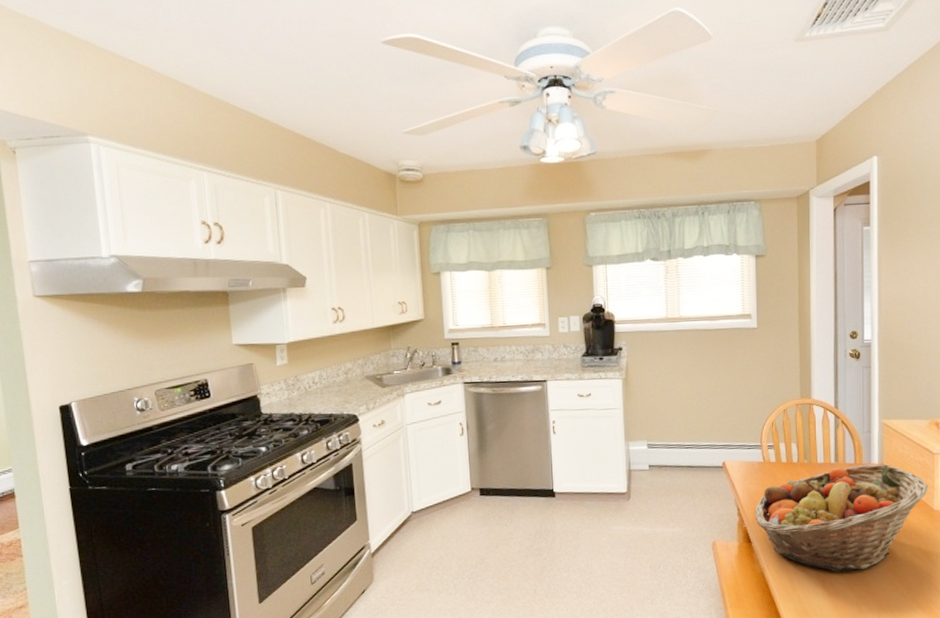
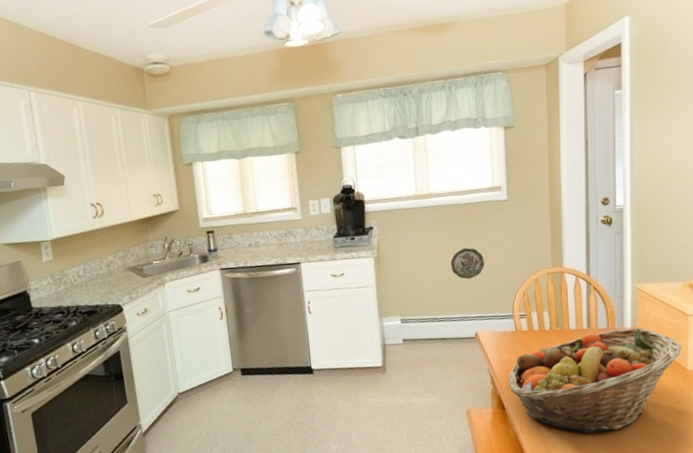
decorative plate: none [699,374,733,407] -> present [450,248,484,280]

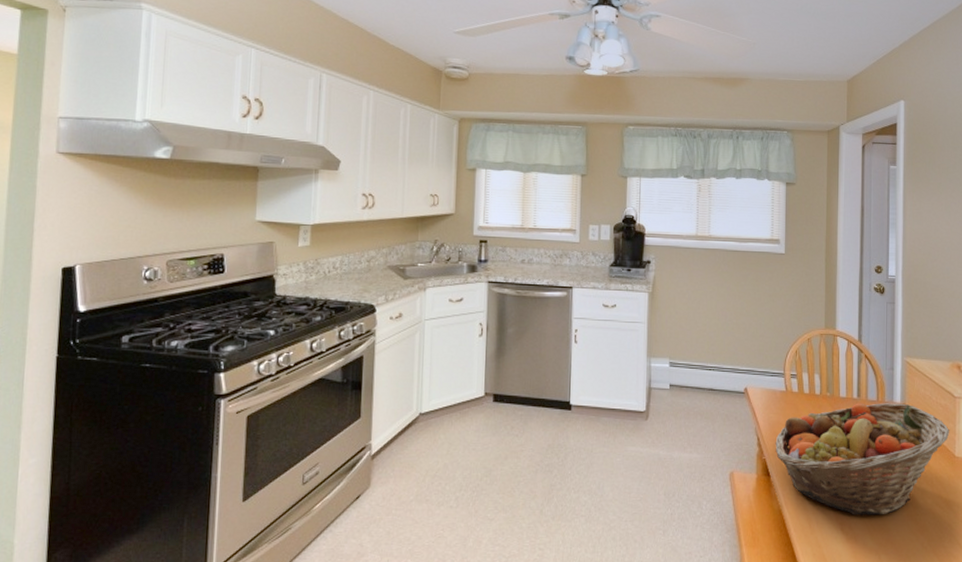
decorative plate: present [450,248,484,280] -> none [725,297,759,329]

